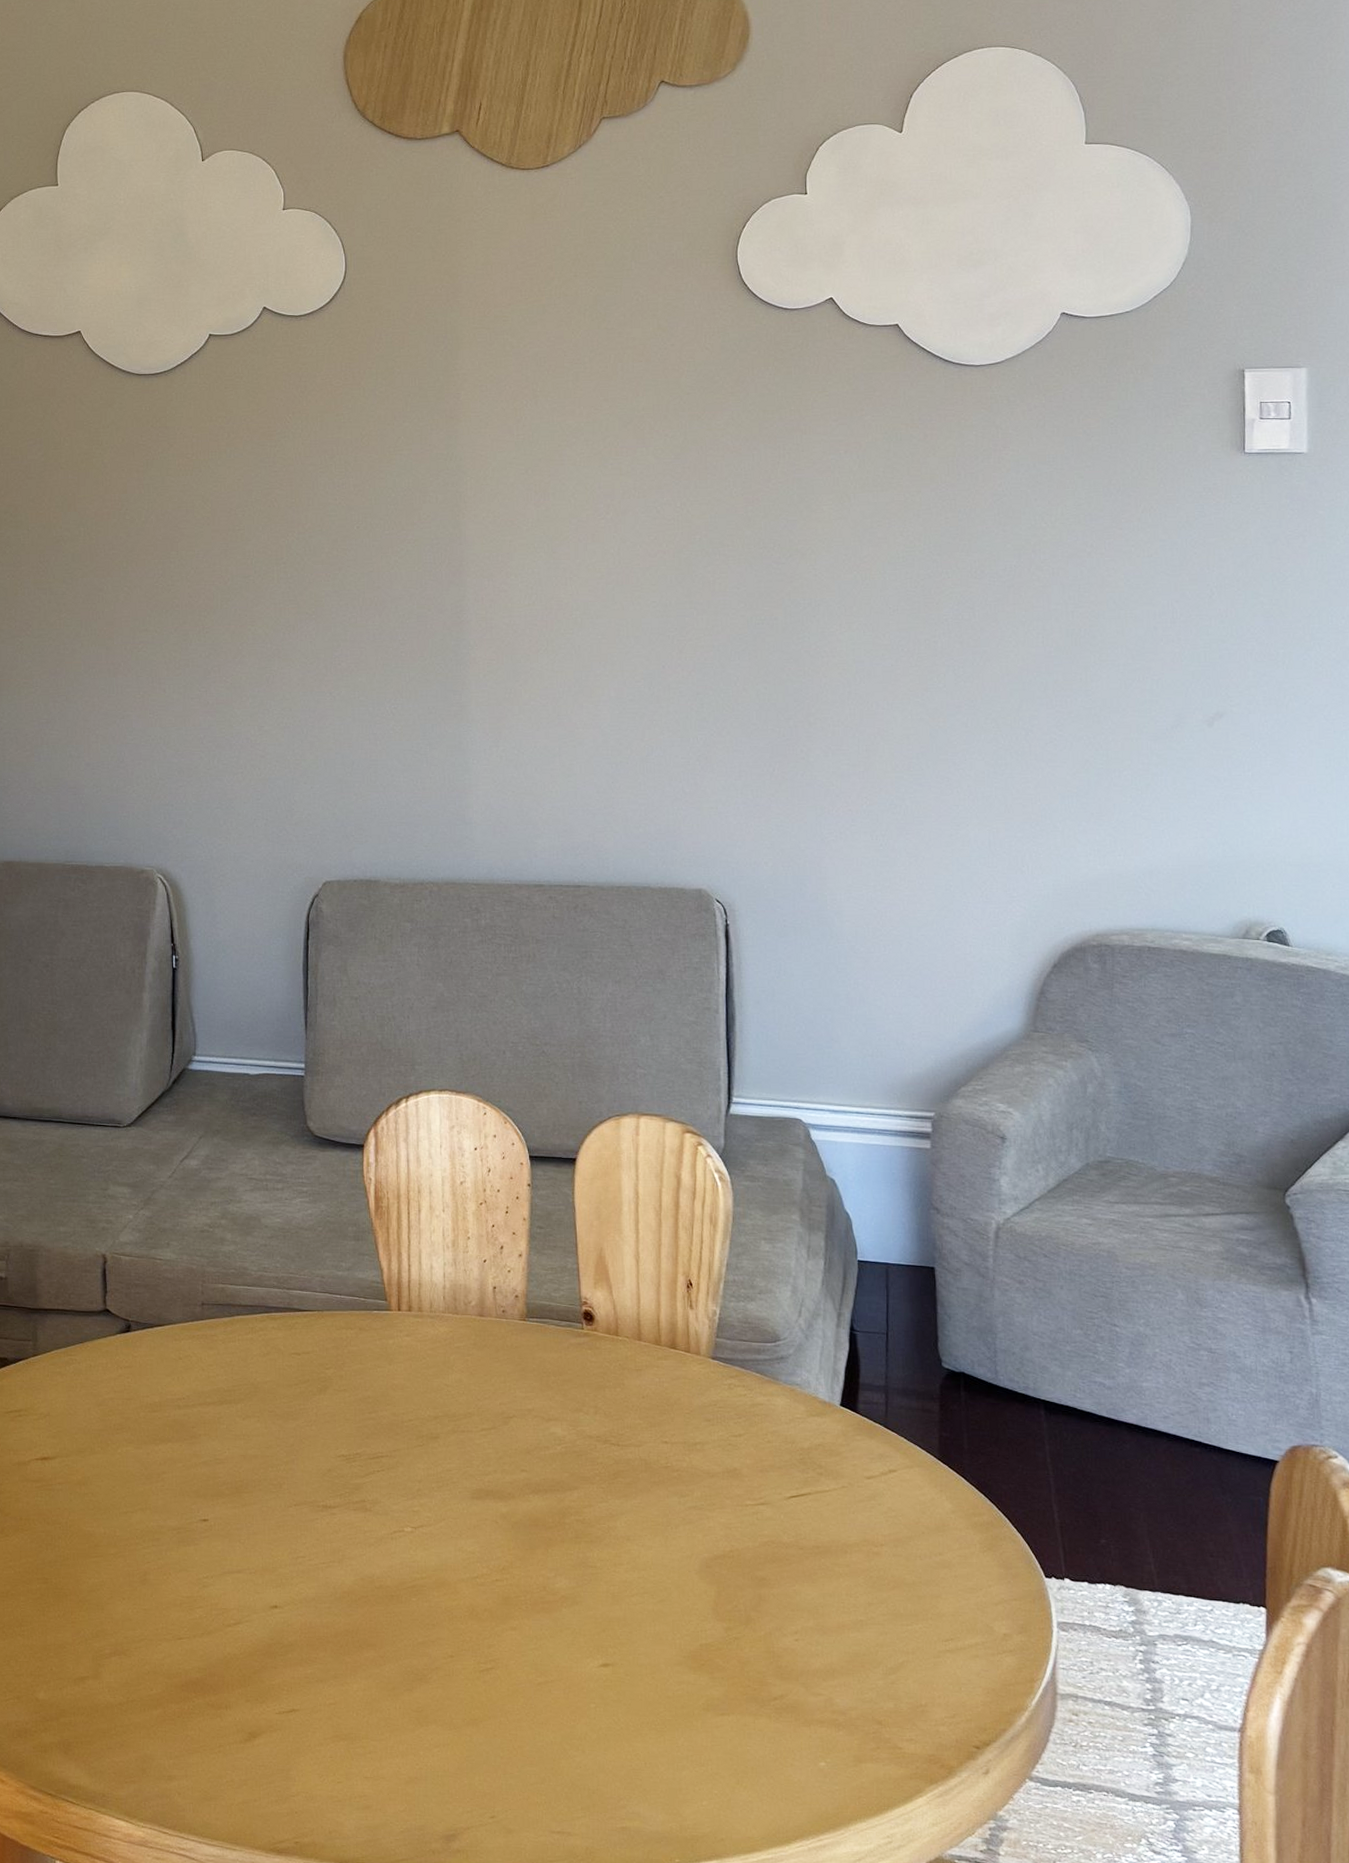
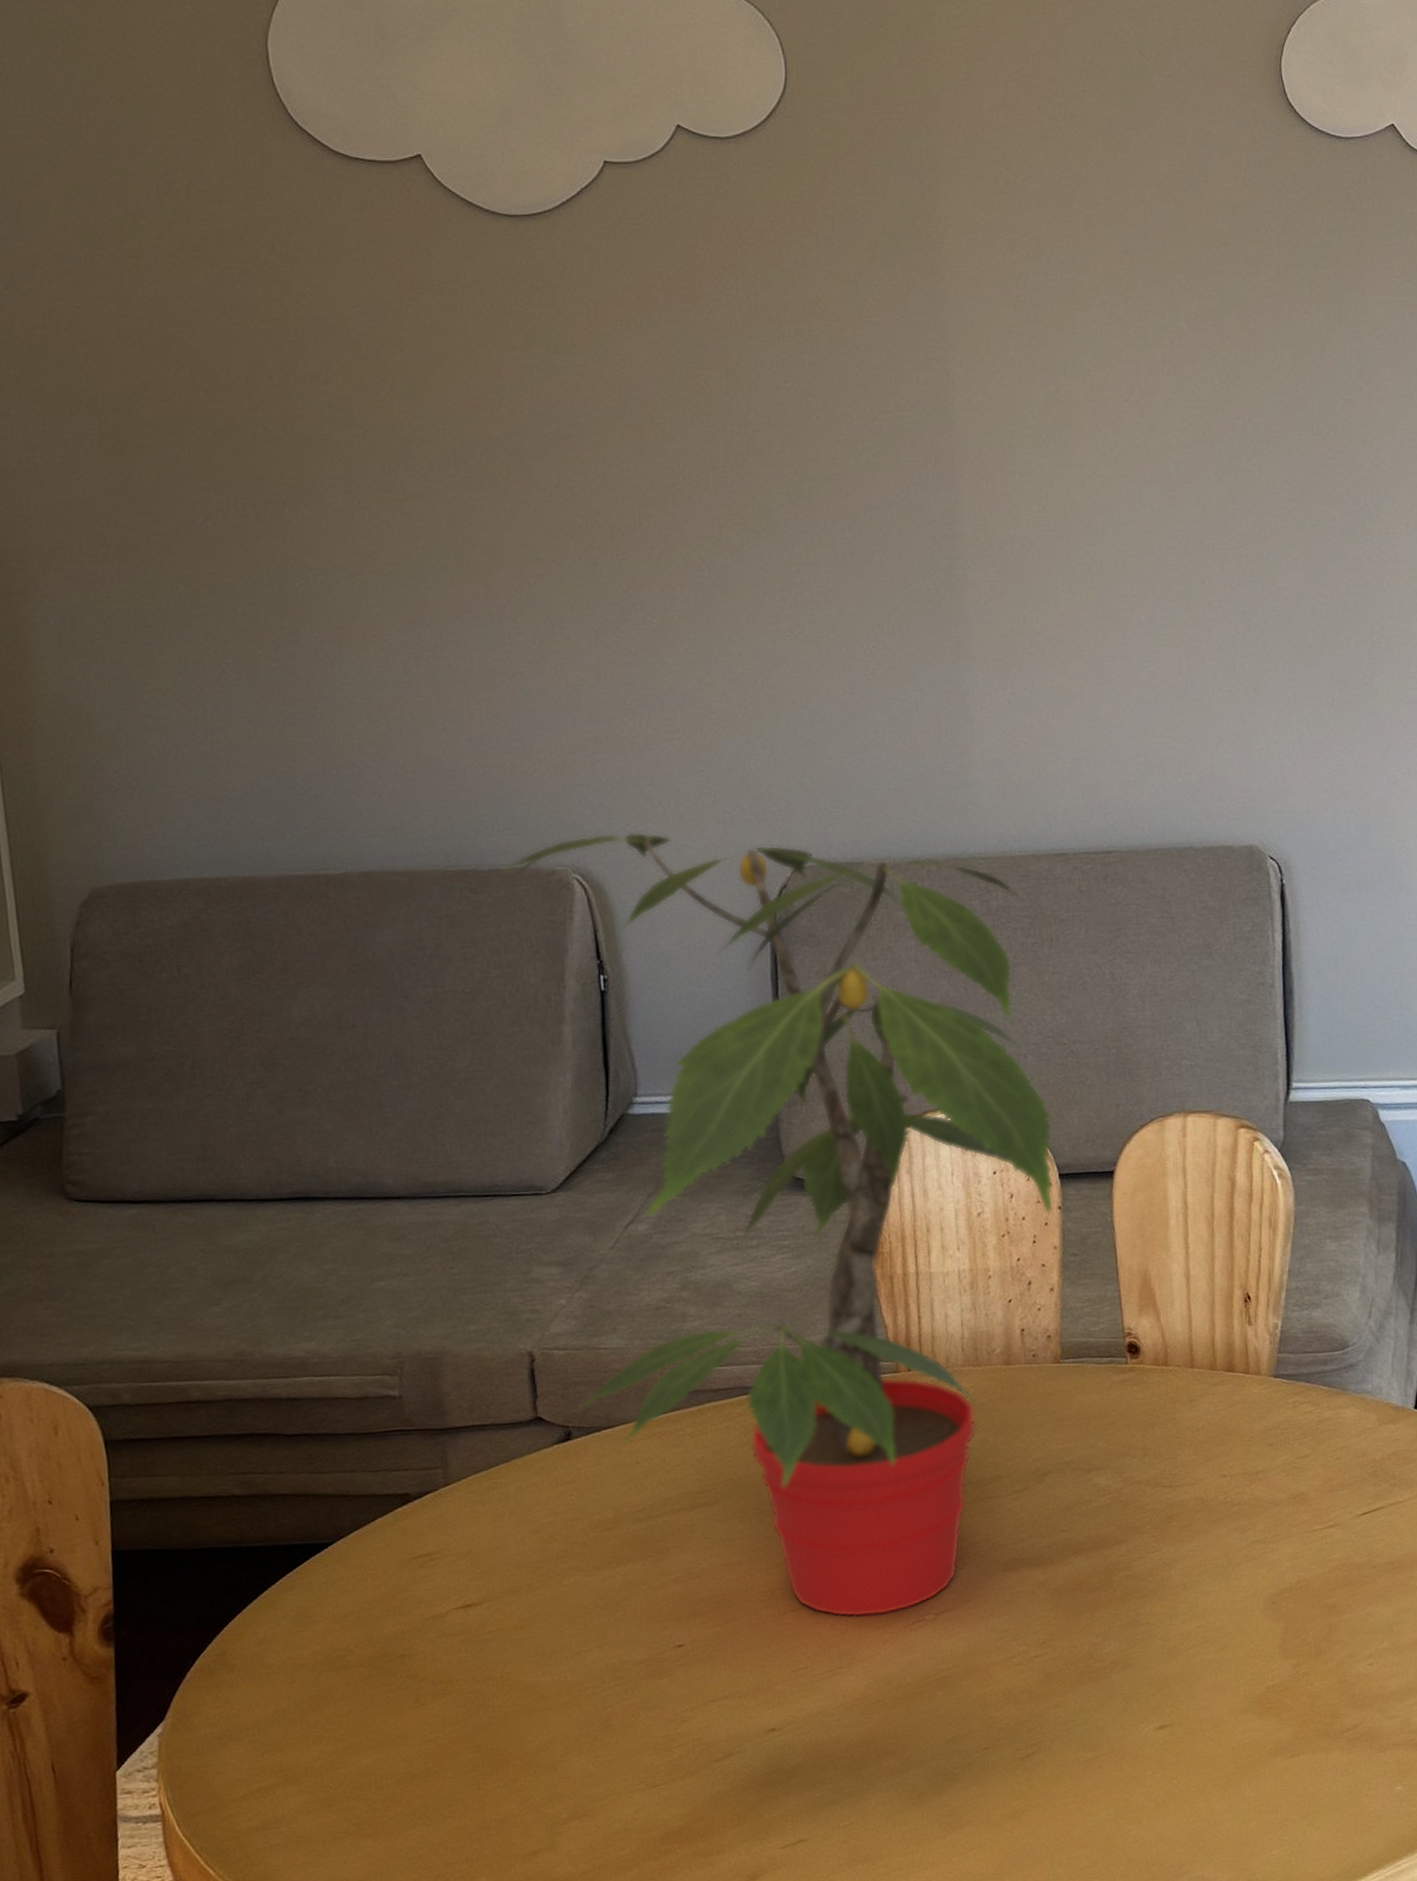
potted plant: none [103,844,526,1522] -> present [499,832,1054,1618]

